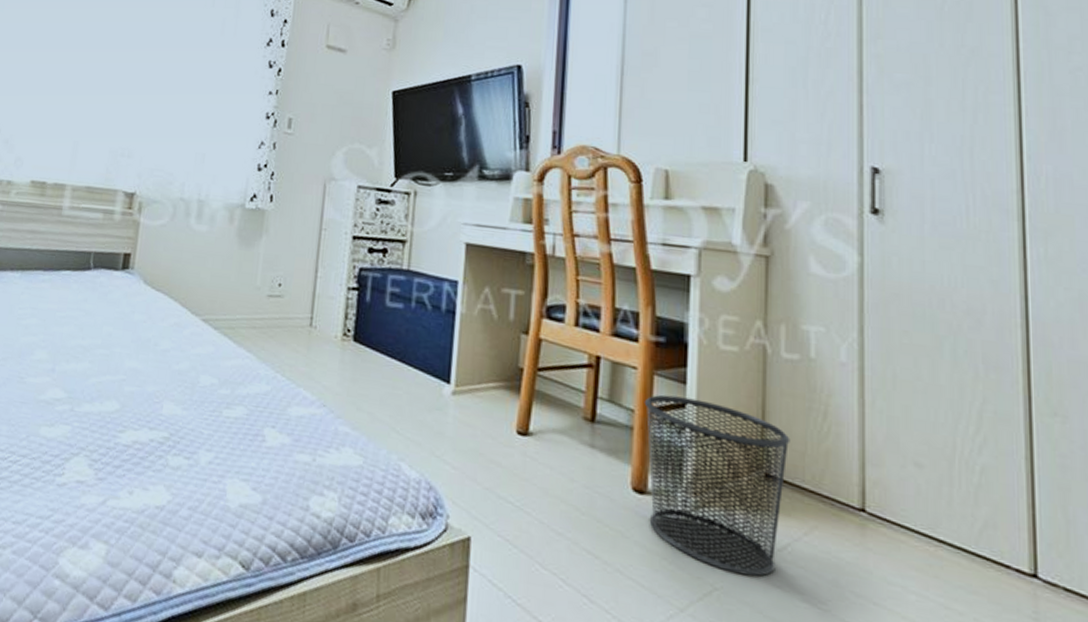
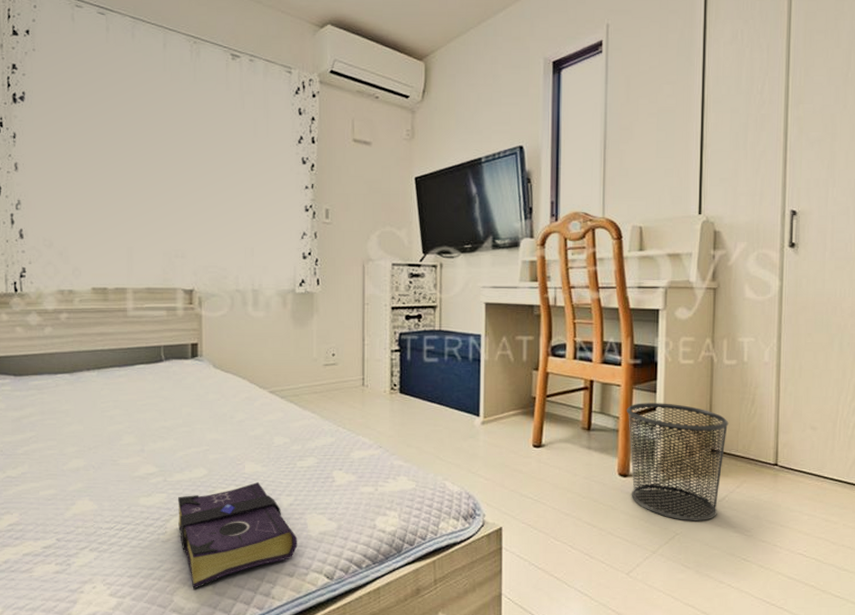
book: none [77,428,213,553] -> present [178,482,298,589]

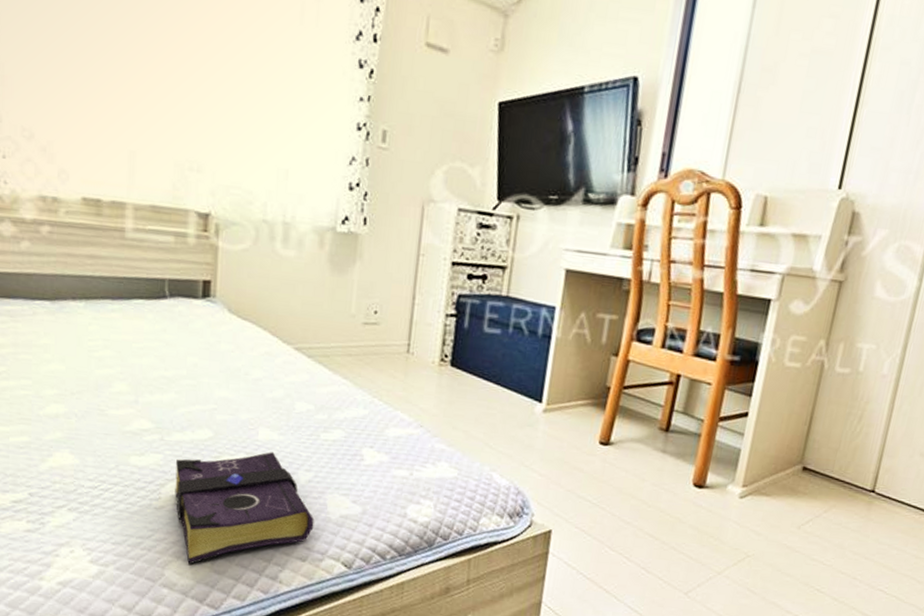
waste bin: present [626,403,729,522] -> none [703,406,829,545]

